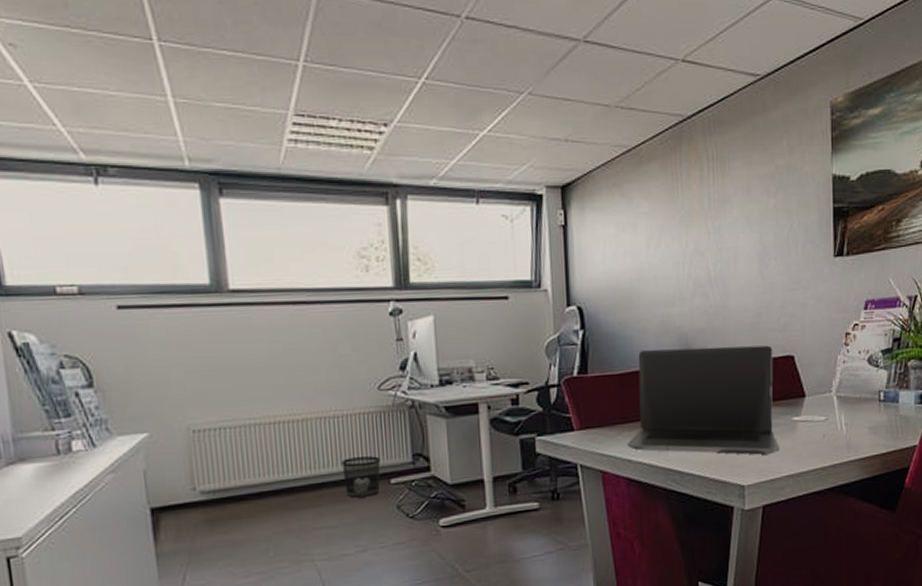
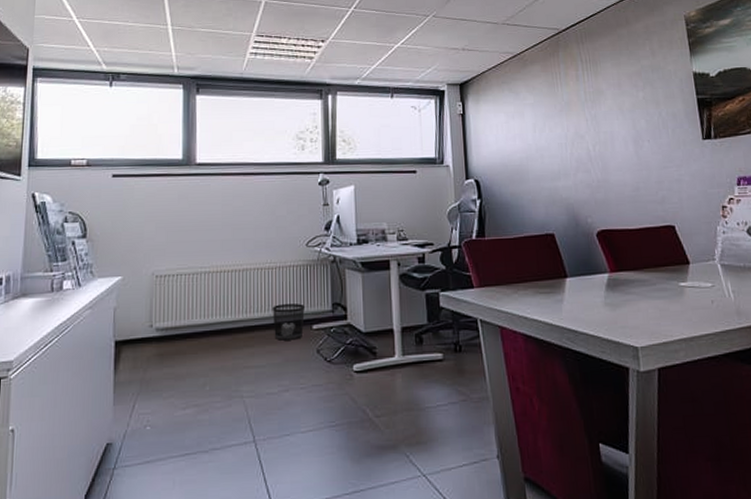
laptop computer: present [627,345,780,455] -> none [522,216,670,319]

